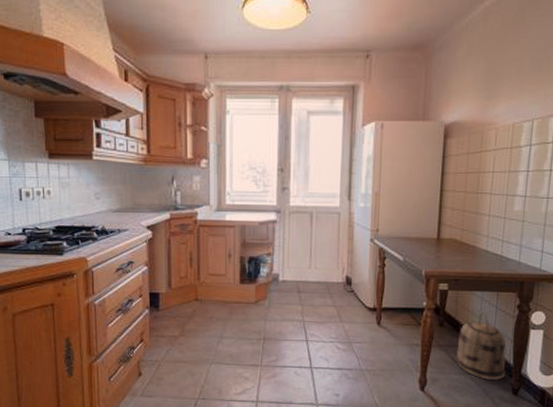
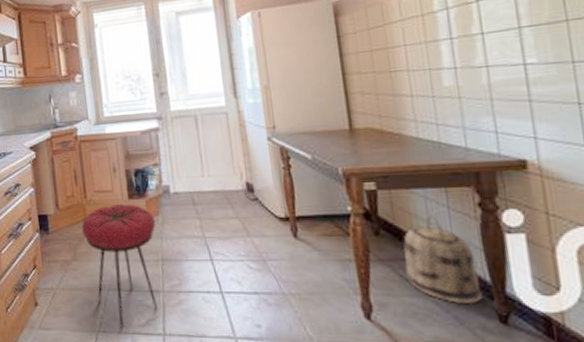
stool: none [192,288,261,395] -> present [81,204,158,328]

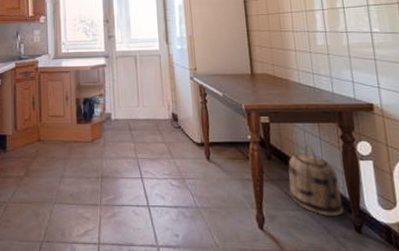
stool: present [81,204,158,328] -> none [35,128,97,238]

